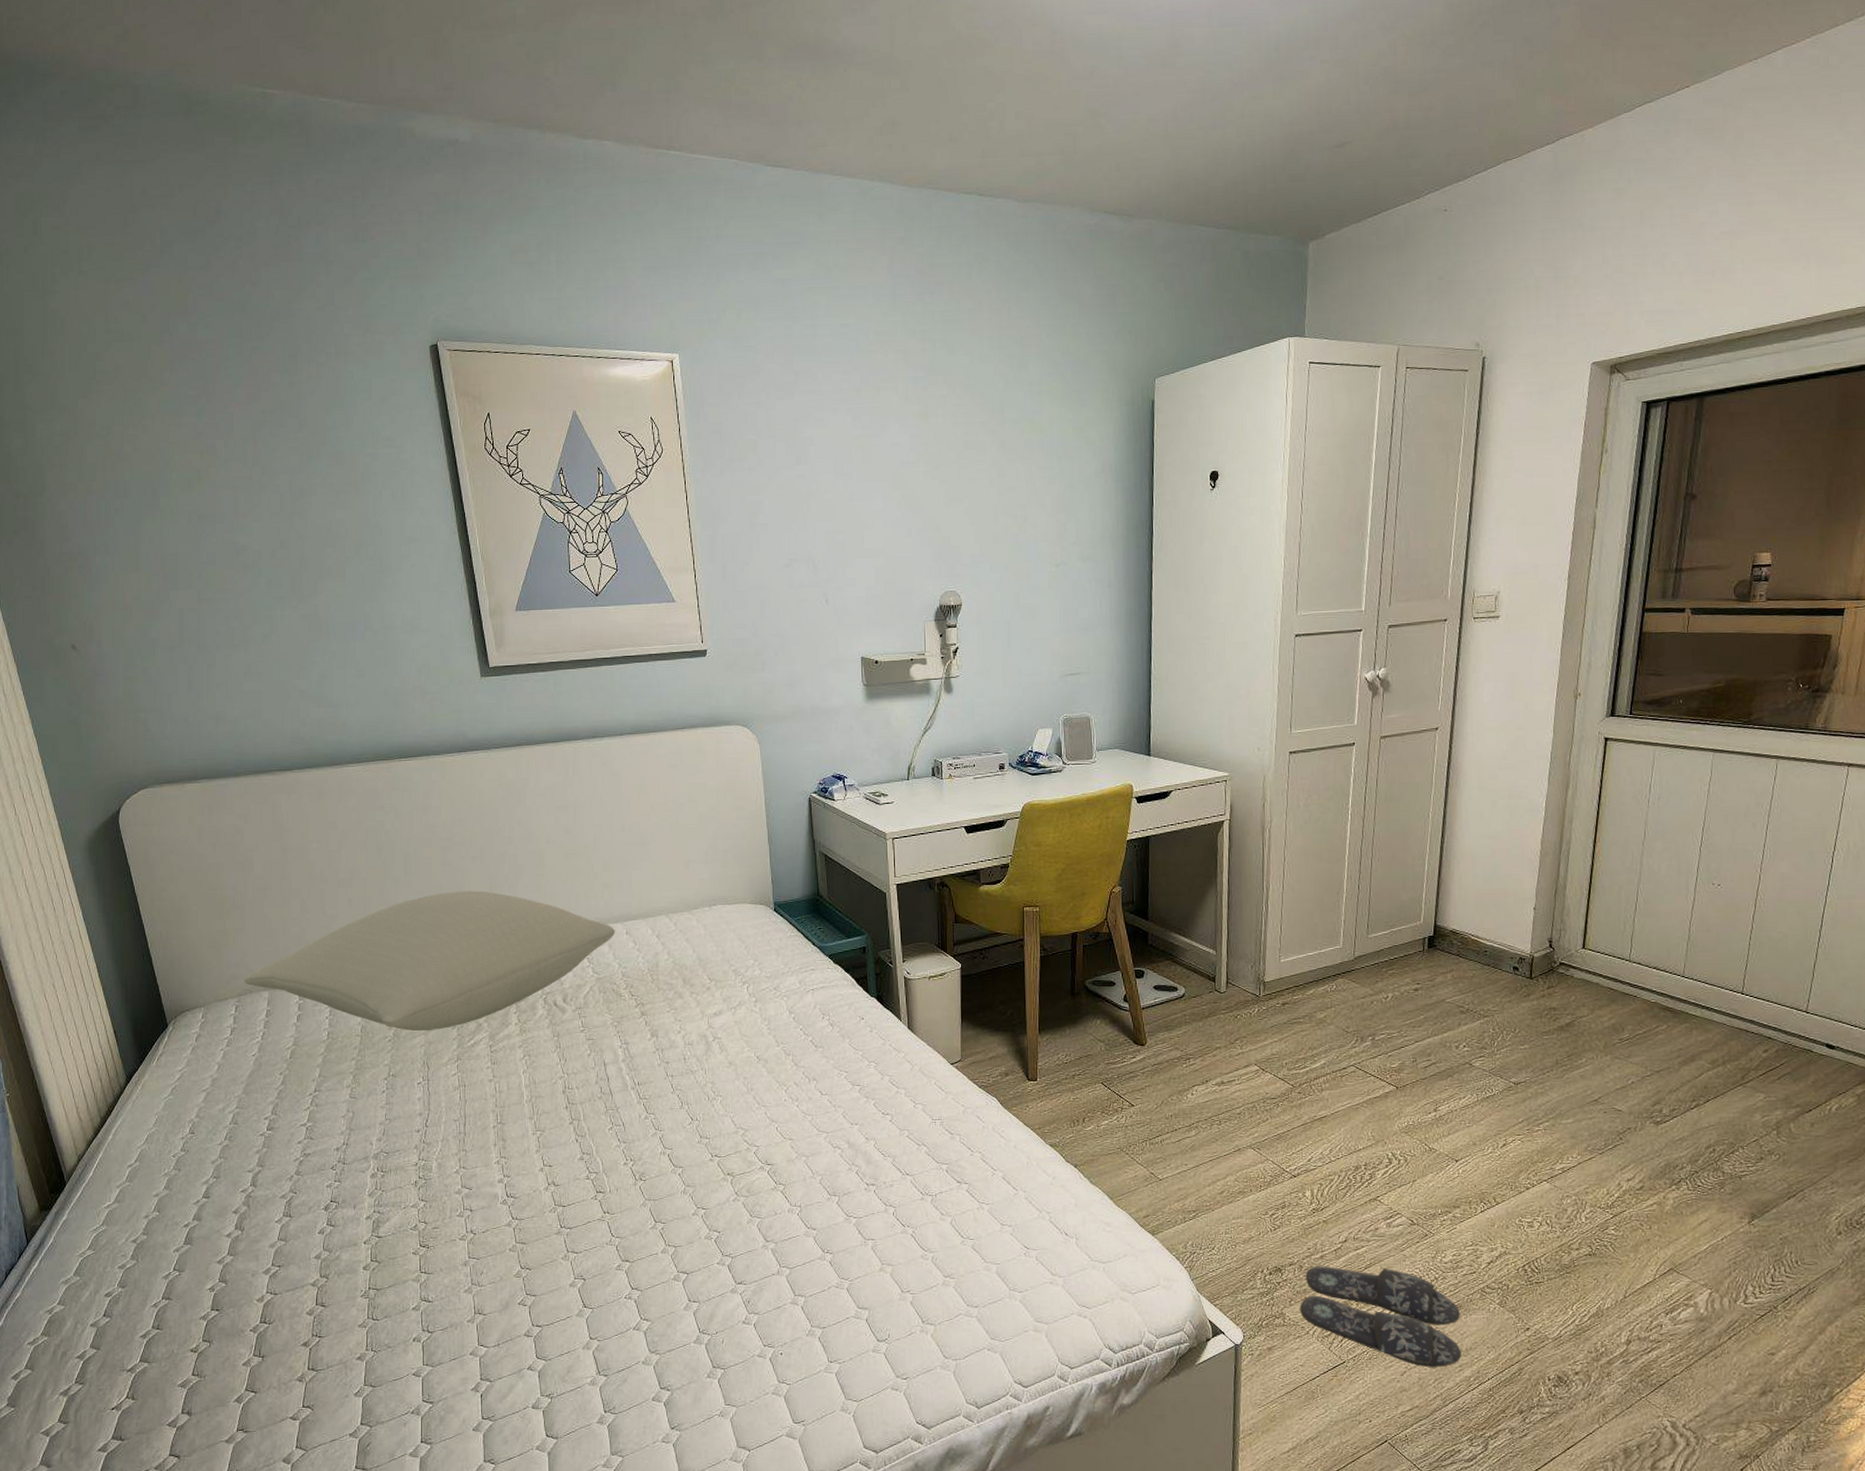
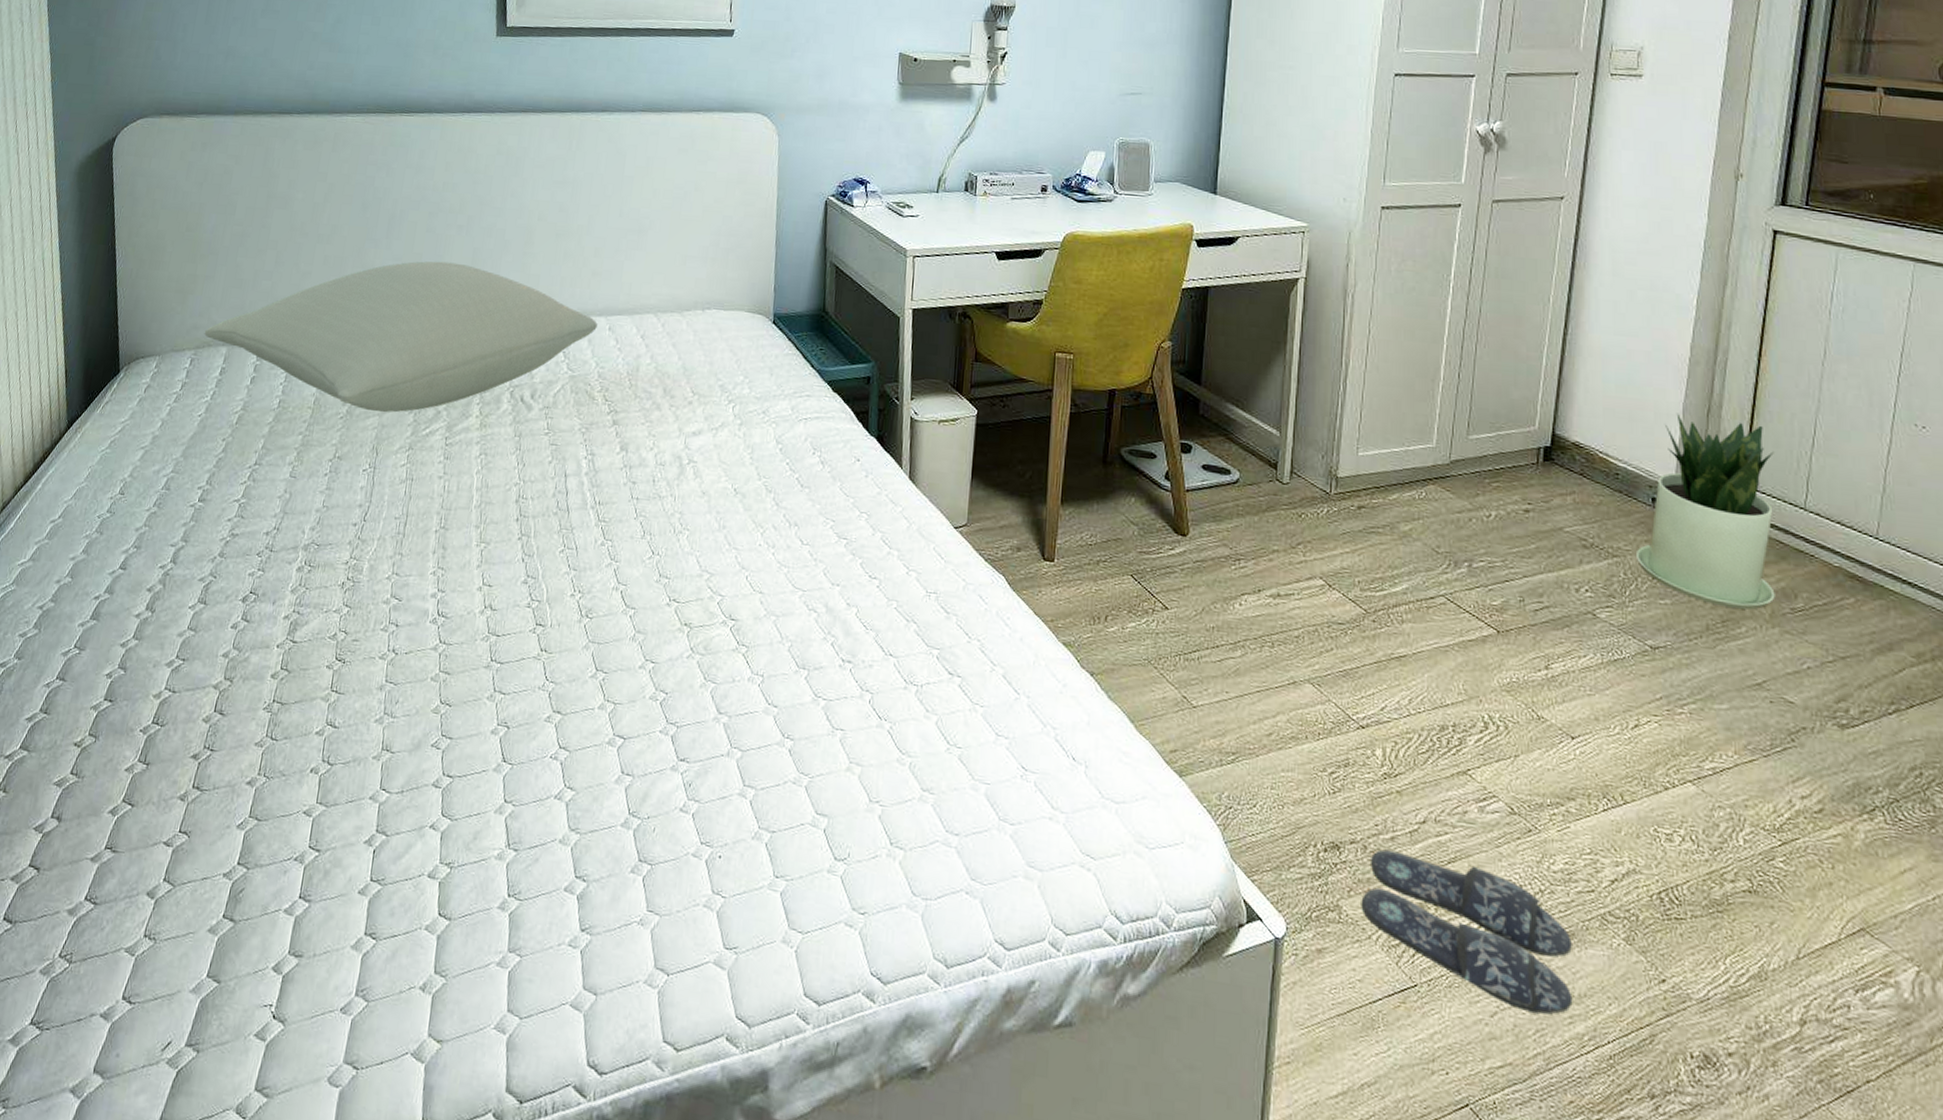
planter: none [1501,896,1608,1045] -> present [1635,413,1775,610]

